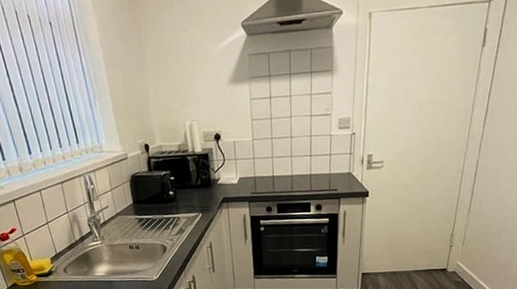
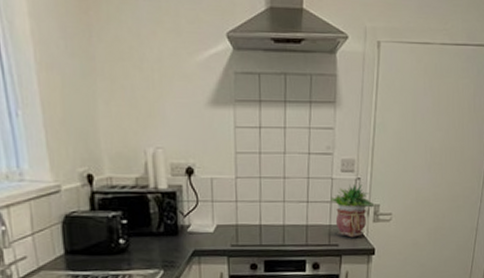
potted plant: none [330,138,368,183] -> present [331,185,375,238]

